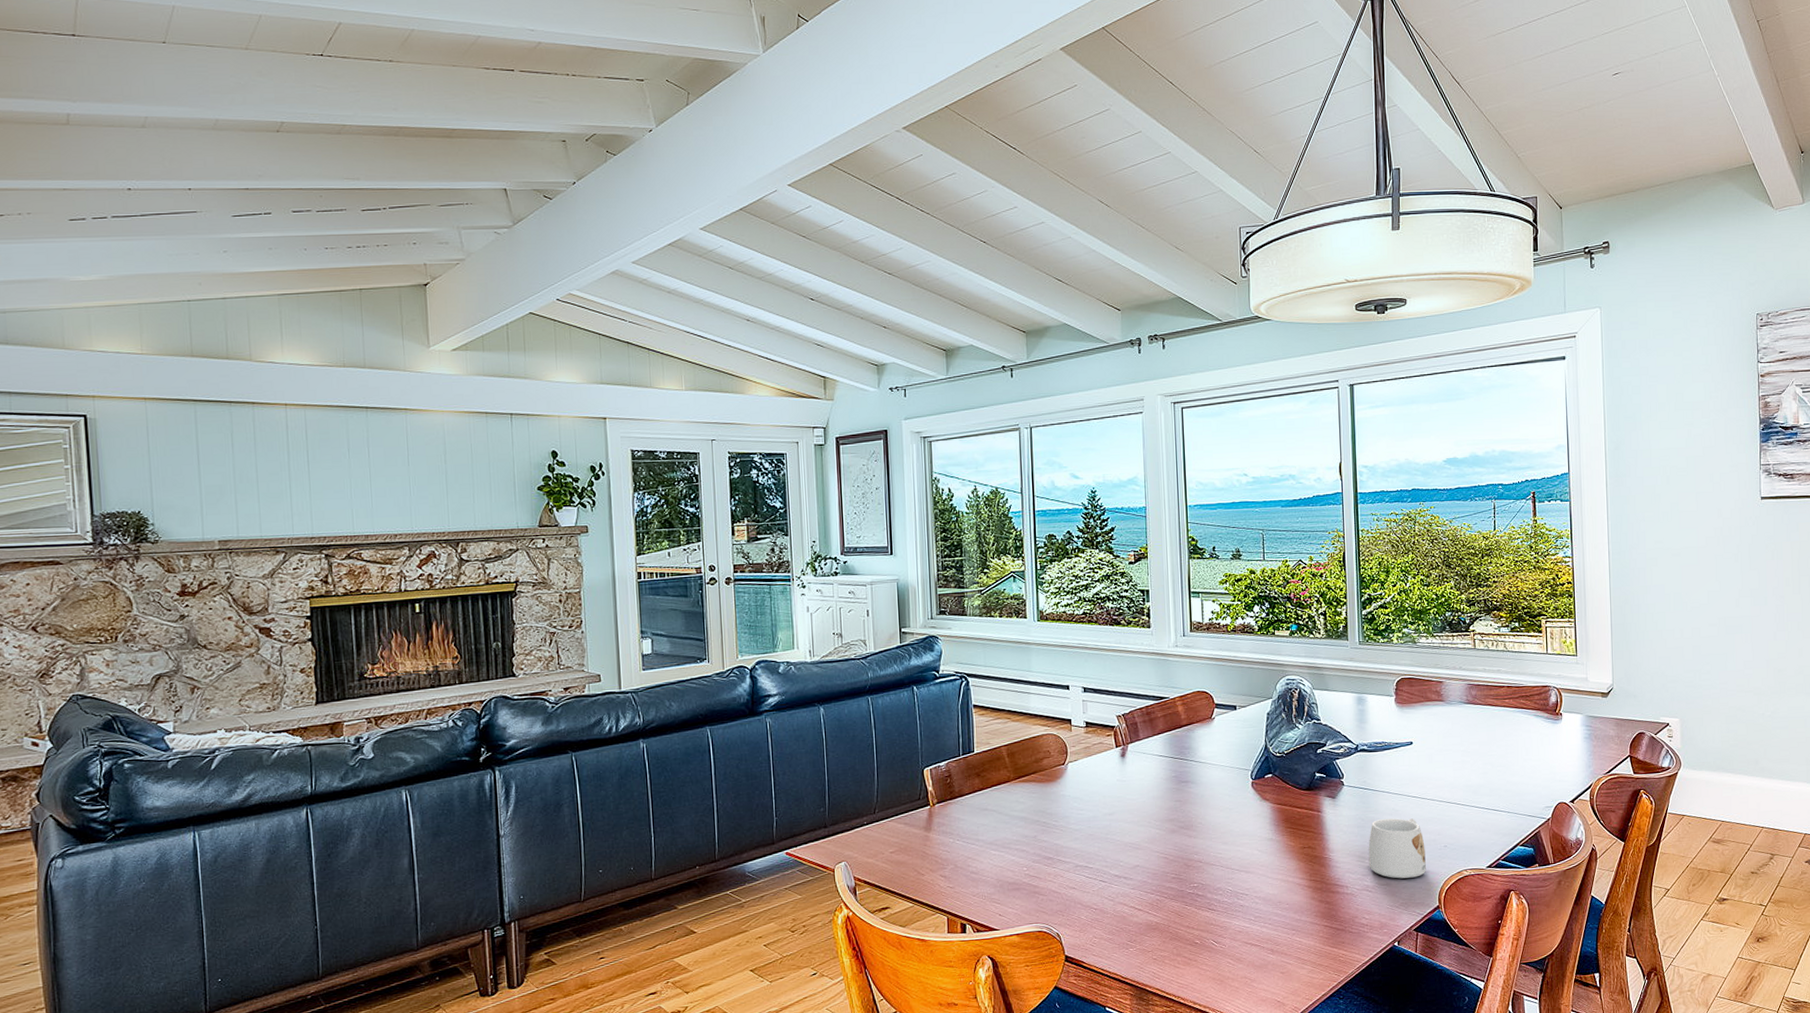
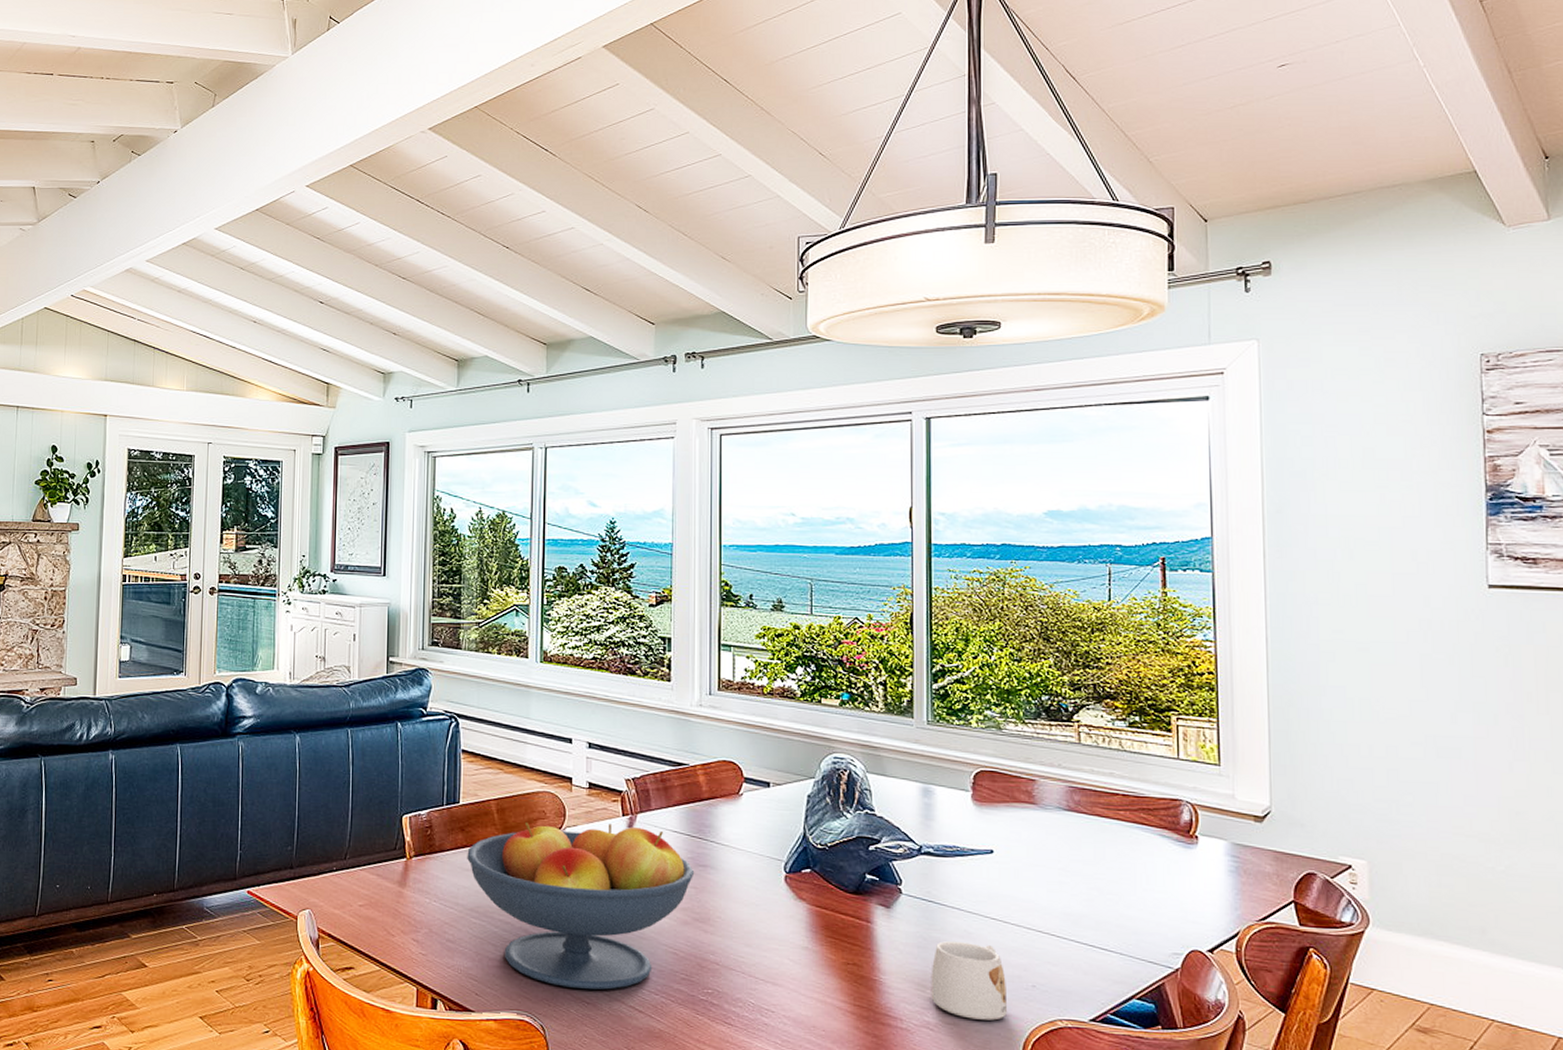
fruit bowl: none [984,755,1179,899] -> present [467,821,695,990]

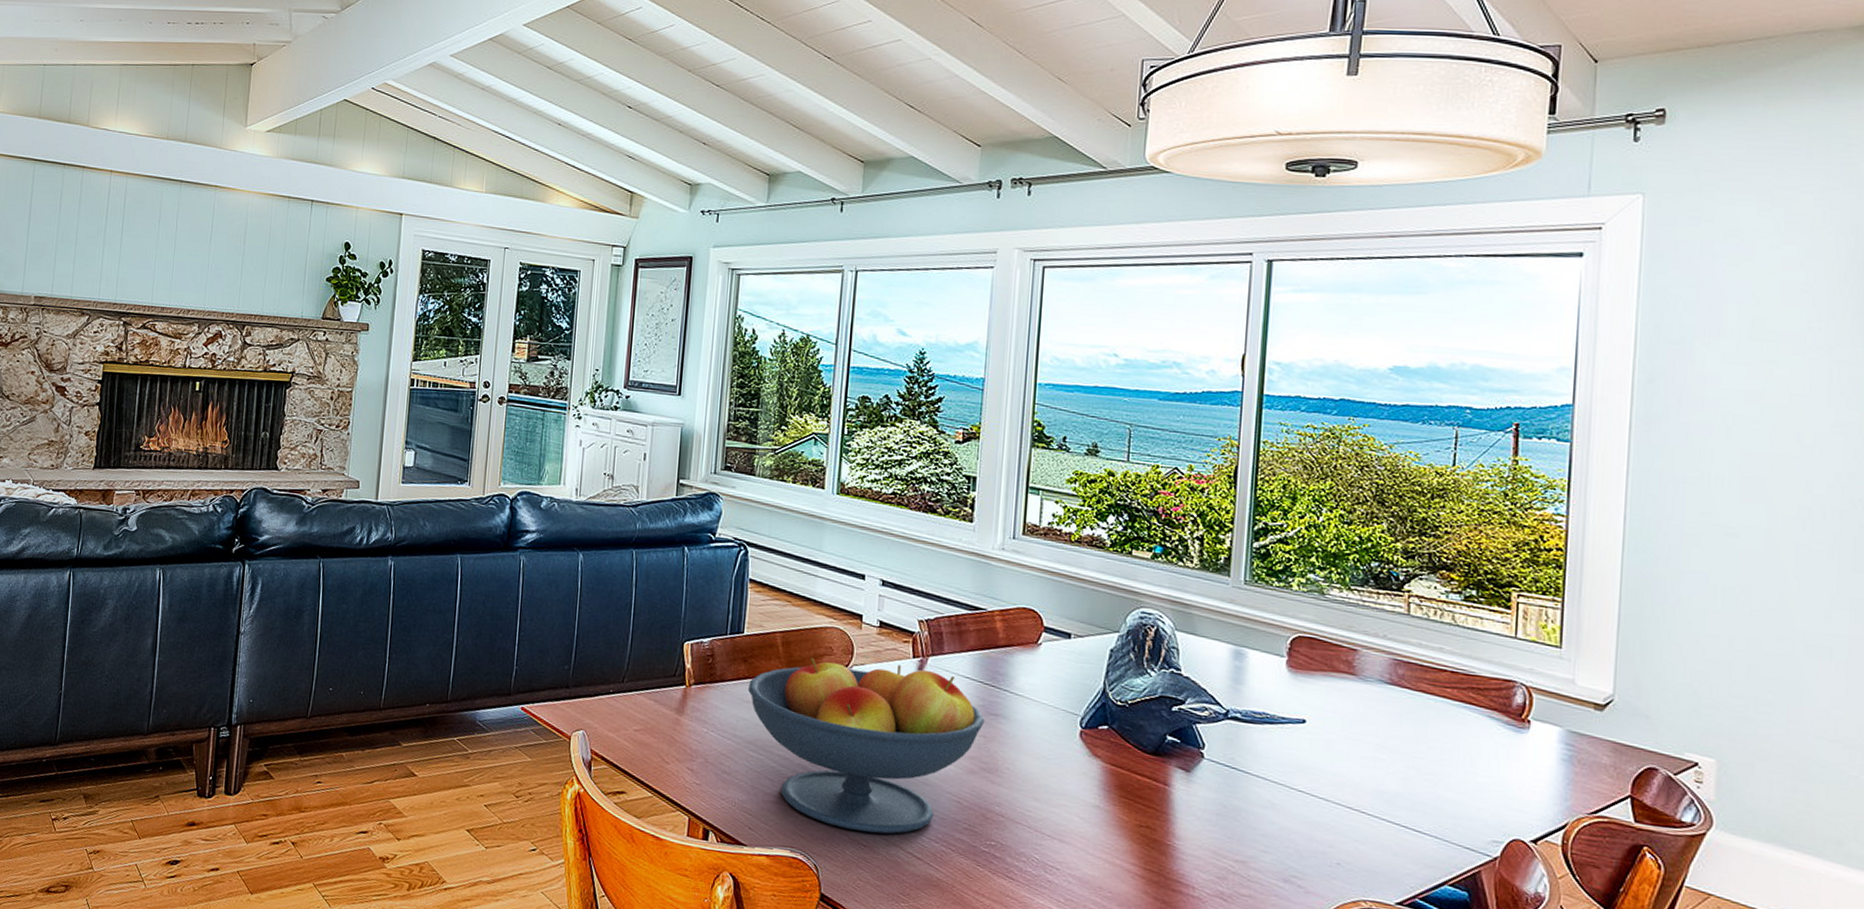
mug: present [931,941,1008,1021] -> none [1227,810,1309,896]

